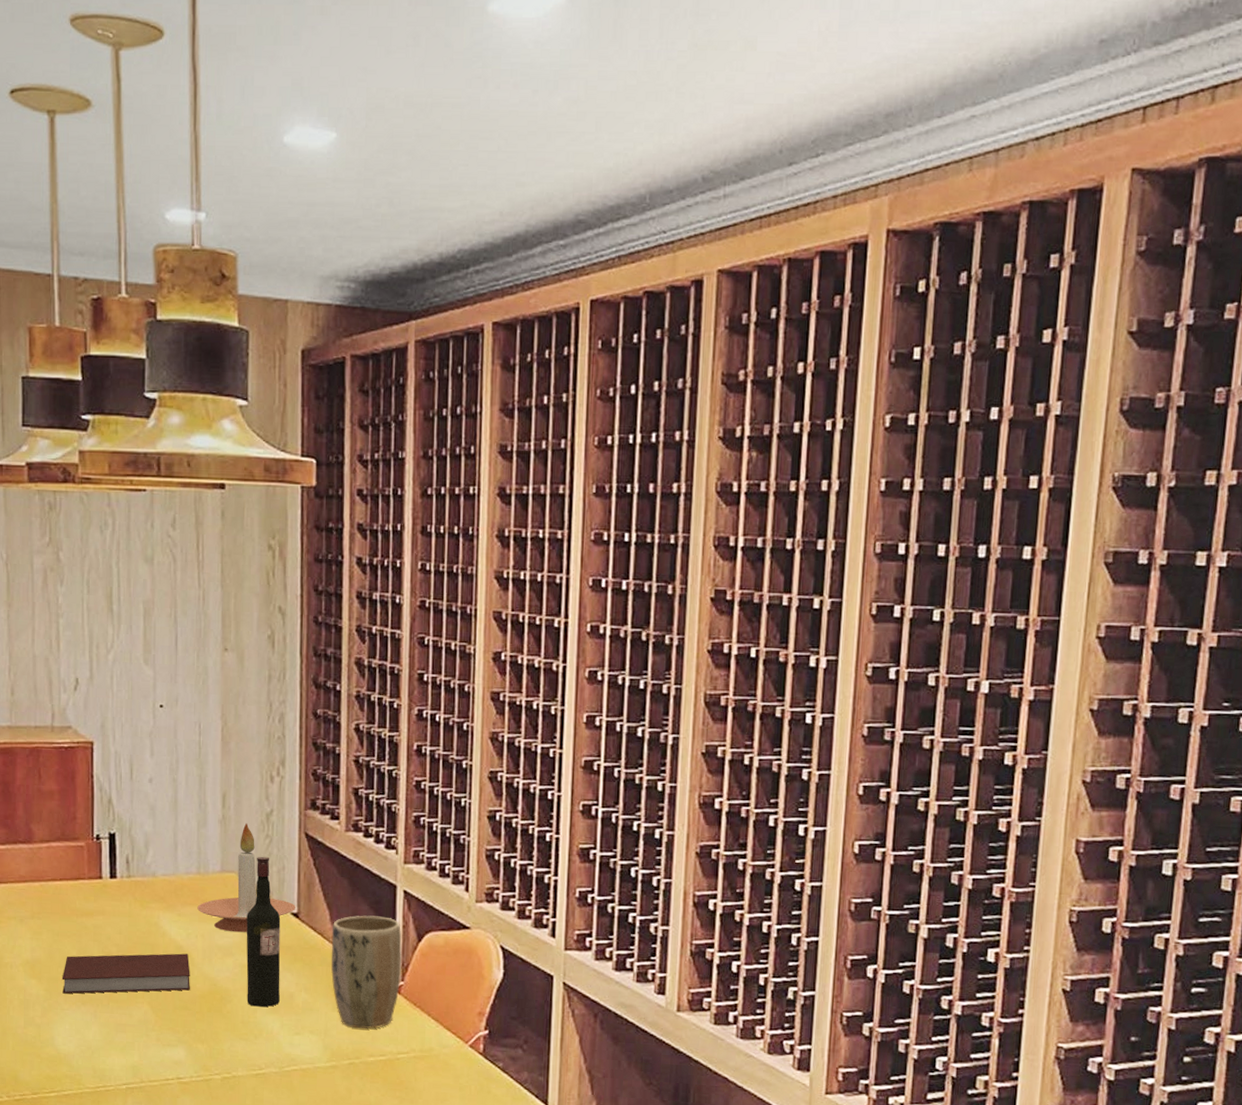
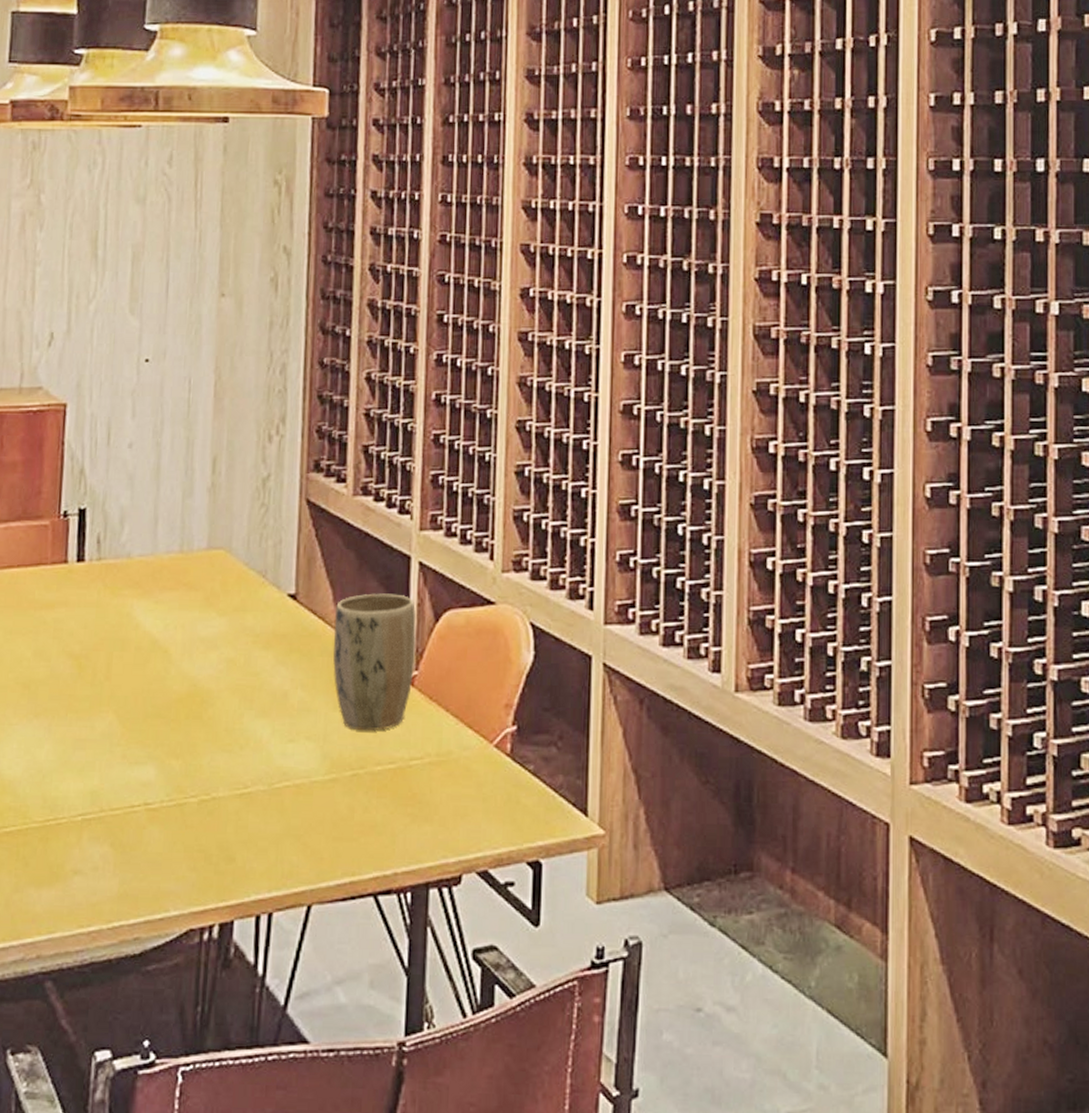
notebook: present [62,953,190,994] -> none [12,649,167,705]
candle holder: present [197,823,296,933] -> none [178,491,293,621]
wine bottle: present [246,856,281,1007] -> none [232,528,275,710]

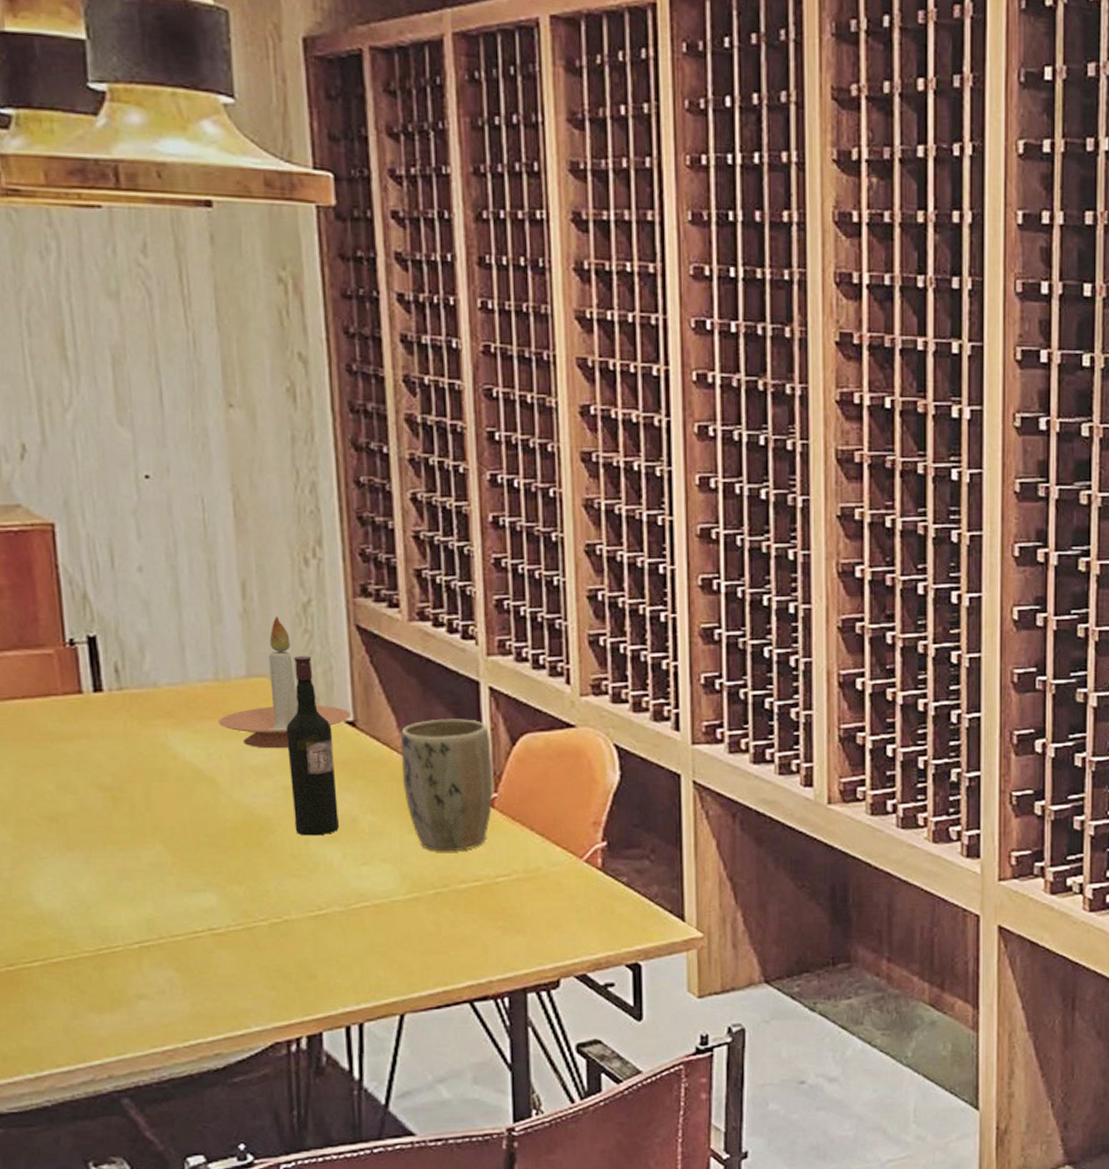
candle holder: none [178,491,293,621] -> present [218,616,351,749]
wine bottle: none [232,528,275,710] -> present [286,655,339,836]

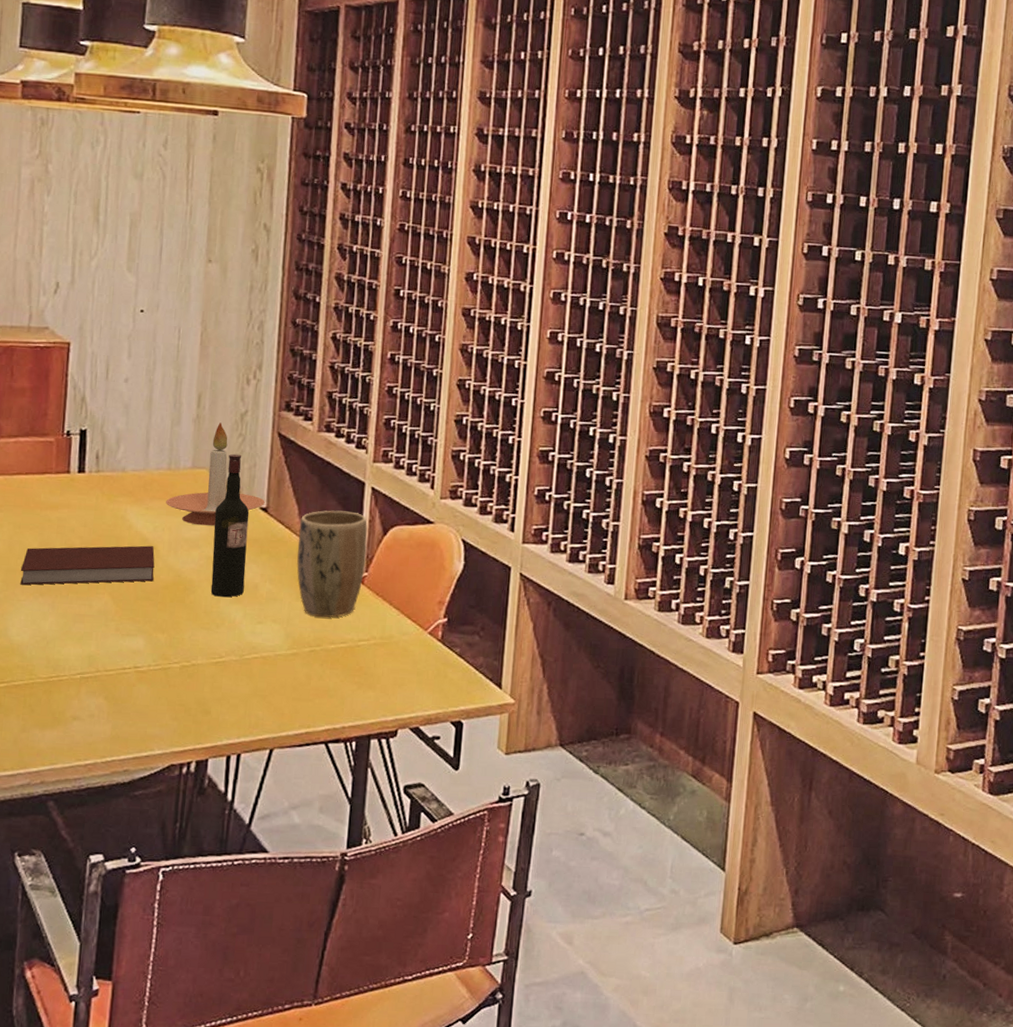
notebook: none [36,779,217,839] -> present [20,545,155,585]

